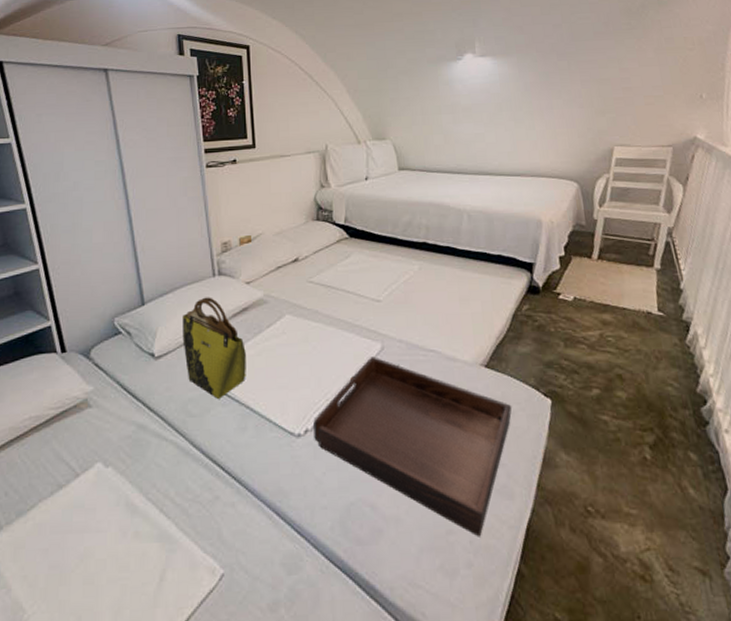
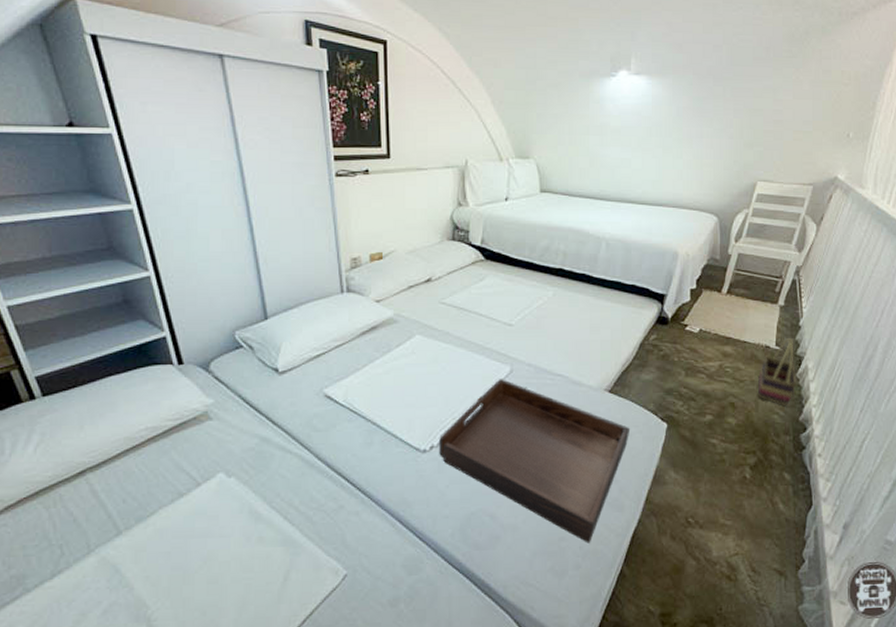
tote bag: present [182,297,246,399] -> none [308,314,374,415]
basket: none [643,302,688,377] -> present [757,337,797,407]

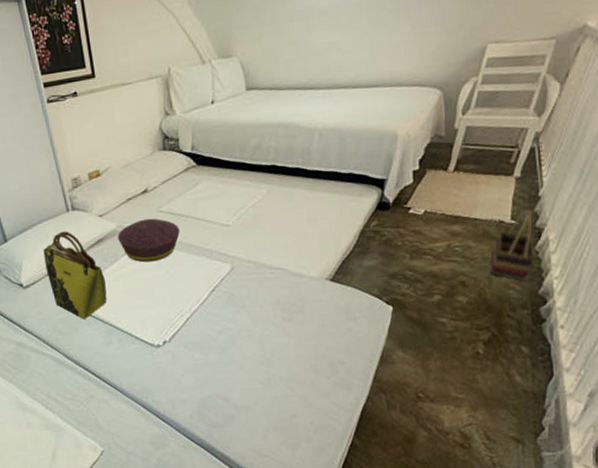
tote bag: none [308,314,374,415] -> present [43,231,107,319]
cushion: none [393,309,462,356] -> present [117,218,181,263]
serving tray: present [439,379,631,544] -> none [170,276,355,419]

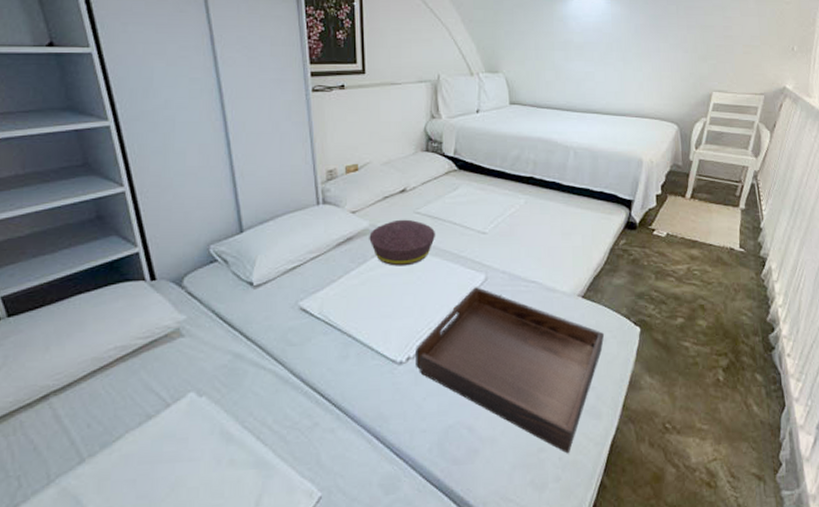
tote bag: present [43,231,107,319] -> none [283,225,349,328]
serving tray: none [170,276,355,419] -> present [416,287,605,454]
basket: present [490,209,536,281] -> none [724,239,762,308]

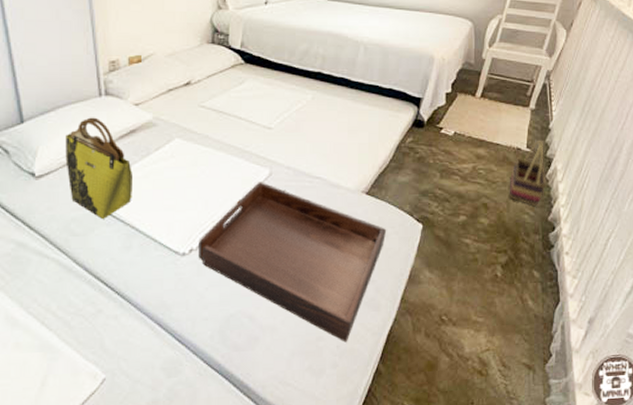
tote bag: none [283,225,349,328] -> present [65,117,132,219]
cushion: present [369,219,436,266] -> none [153,113,221,160]
basket: none [724,239,762,308] -> present [509,139,546,207]

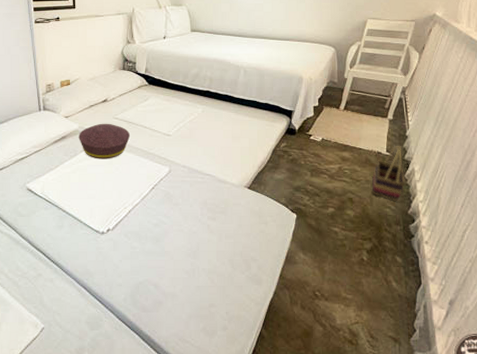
tote bag: present [65,117,132,219] -> none [15,127,64,204]
cushion: none [153,113,221,160] -> present [79,123,131,159]
serving tray: present [198,182,387,343] -> none [114,177,266,310]

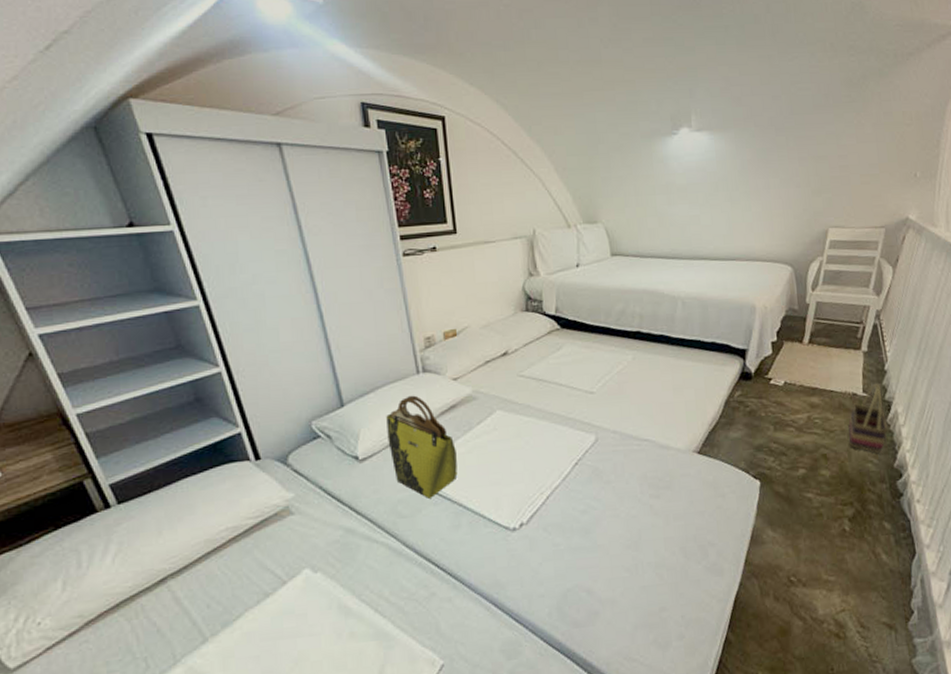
tote bag: none [15,127,64,204] -> present [386,395,458,499]
cushion: present [79,123,131,159] -> none [473,383,542,432]

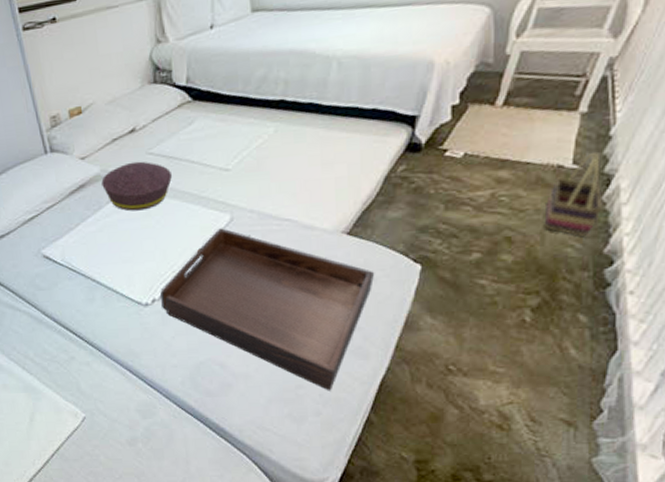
tote bag: present [386,395,458,499] -> none [19,175,90,273]
cushion: none [473,383,542,432] -> present [101,161,173,211]
serving tray: none [528,448,723,612] -> present [160,228,375,391]

